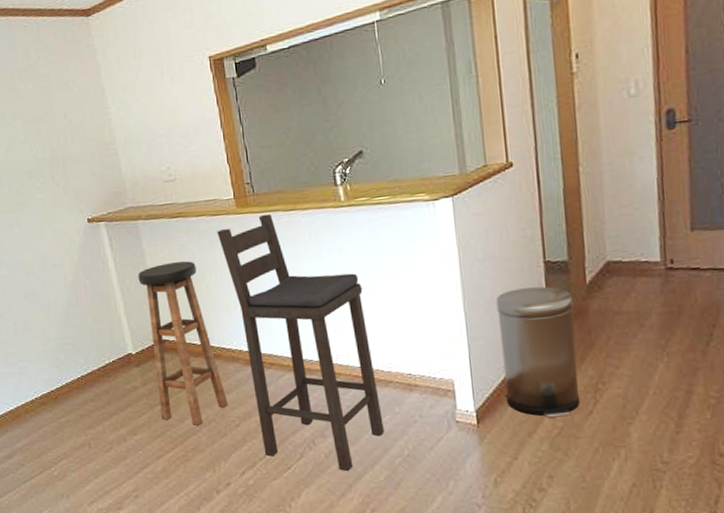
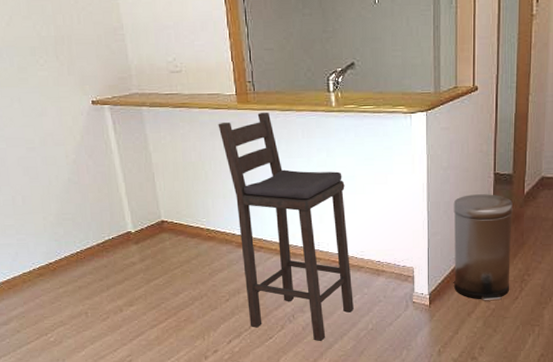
bar stool: present [138,261,228,425] -> none [140,149,220,299]

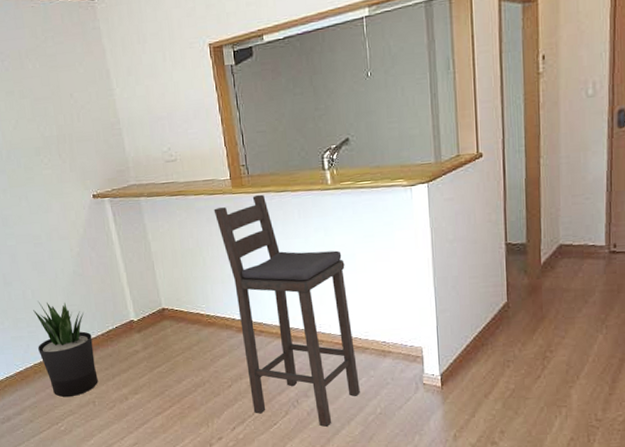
planter: none [23,207,92,307] -> present [33,300,98,397]
pedal bin: present [453,194,513,301] -> none [462,265,530,381]

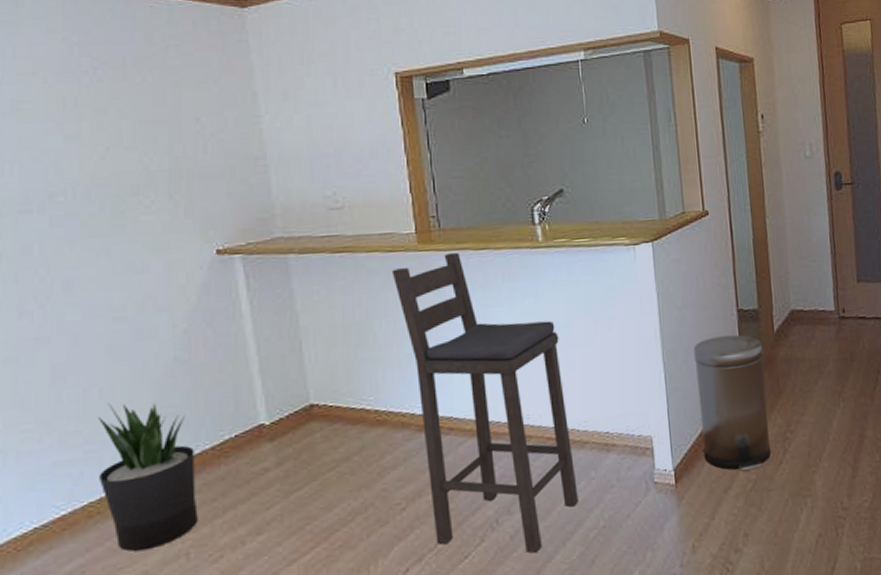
pedal bin: none [462,265,530,381] -> present [693,334,771,472]

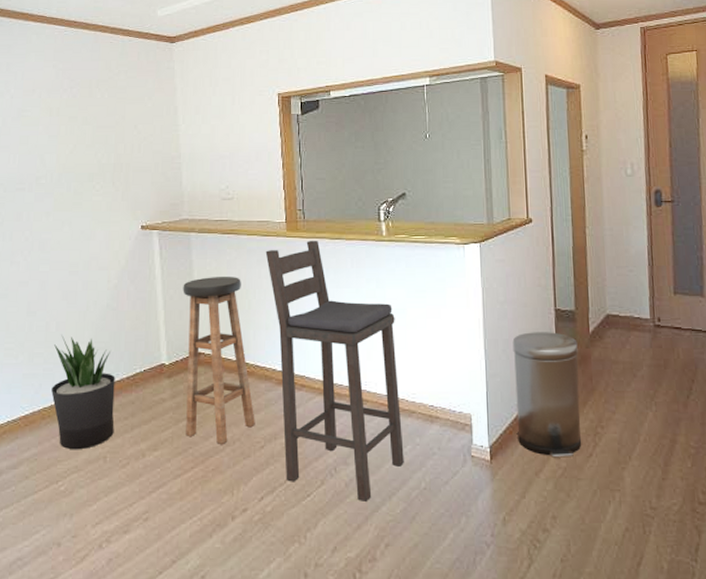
bar stool: none [282,305,393,514] -> present [183,277,255,444]

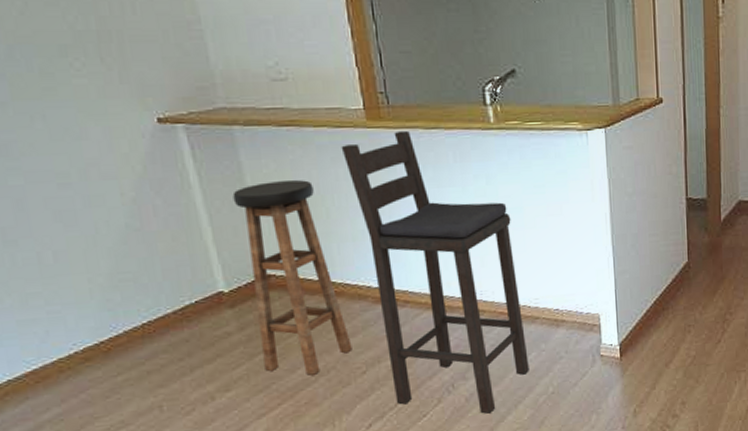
planter: present [51,334,115,449] -> none [56,266,168,403]
pedal bin: present [512,332,582,458] -> none [642,222,711,348]

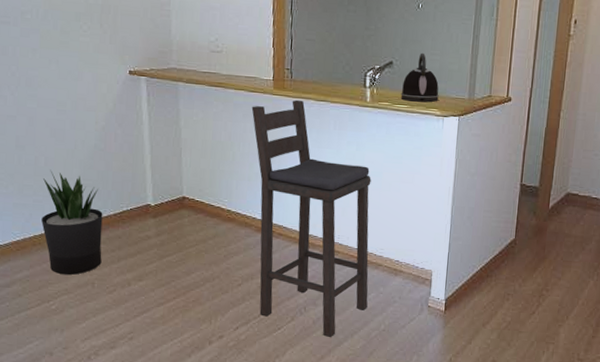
planter: none [56,266,168,403] -> present [41,169,103,275]
bar stool: present [232,180,352,375] -> none [169,127,234,280]
kettle: none [531,54,578,116] -> present [400,52,439,102]

